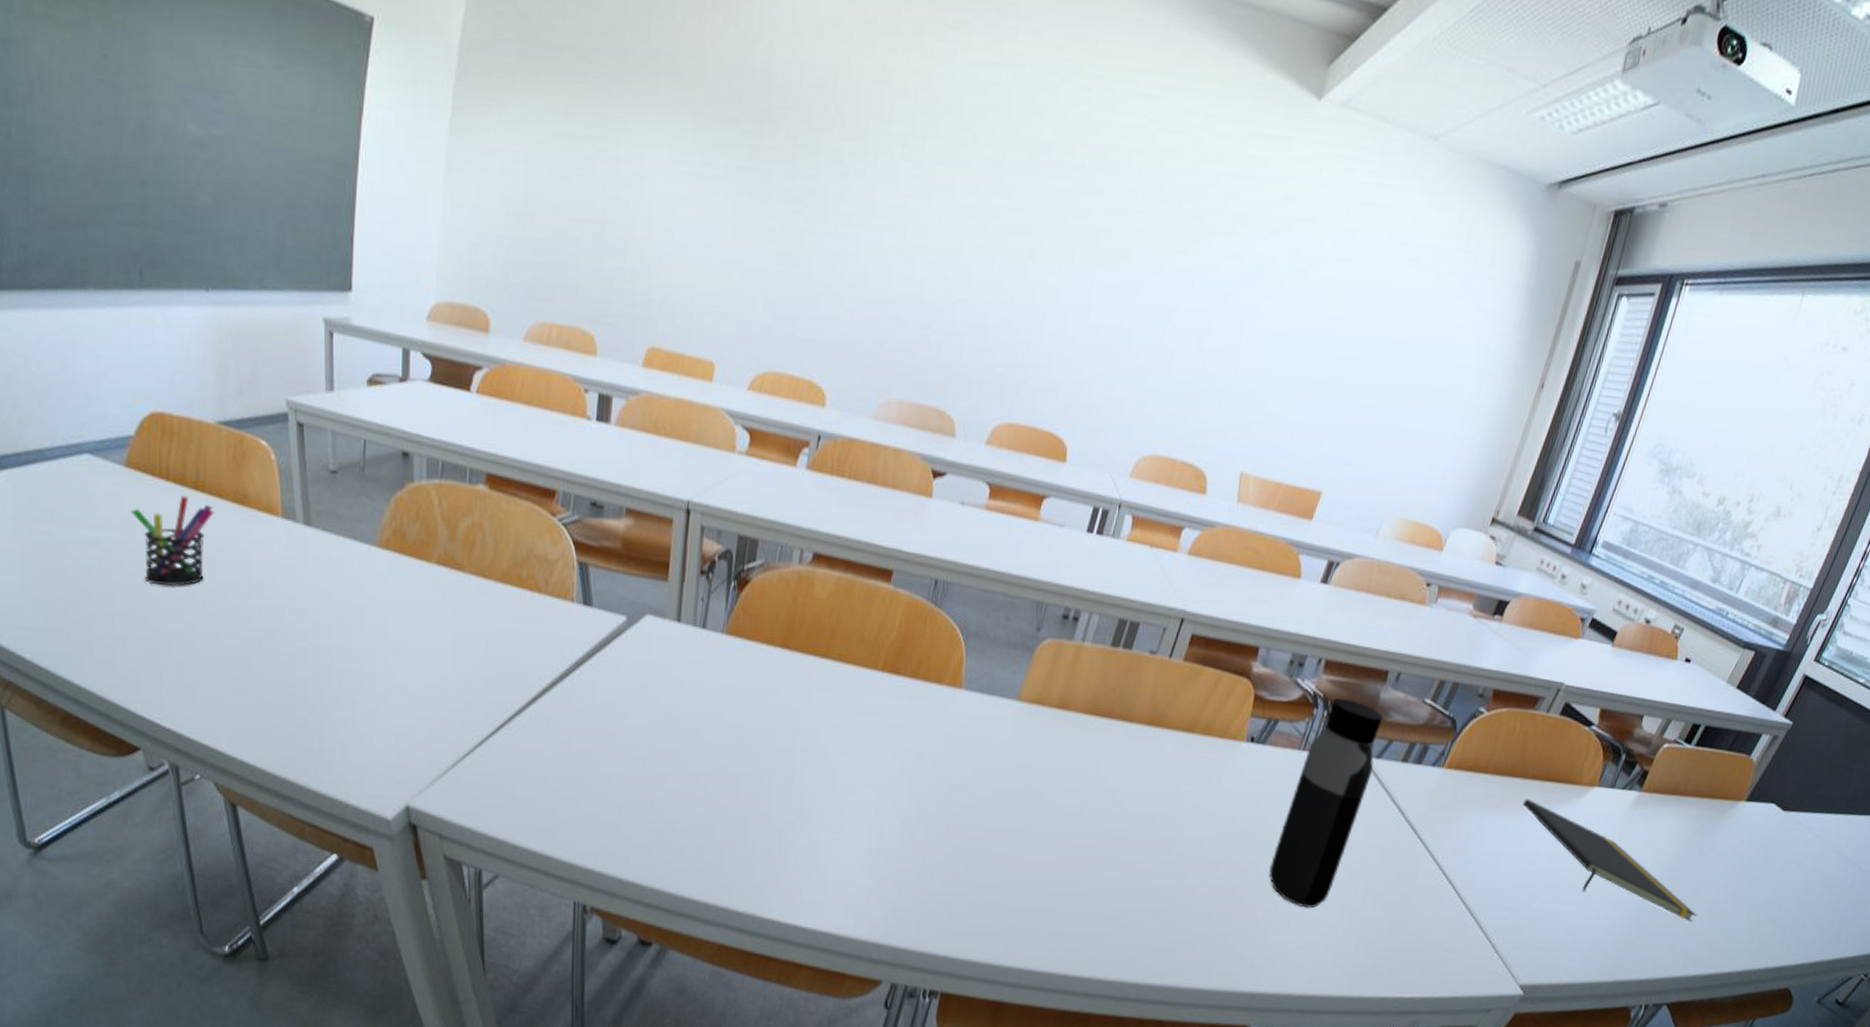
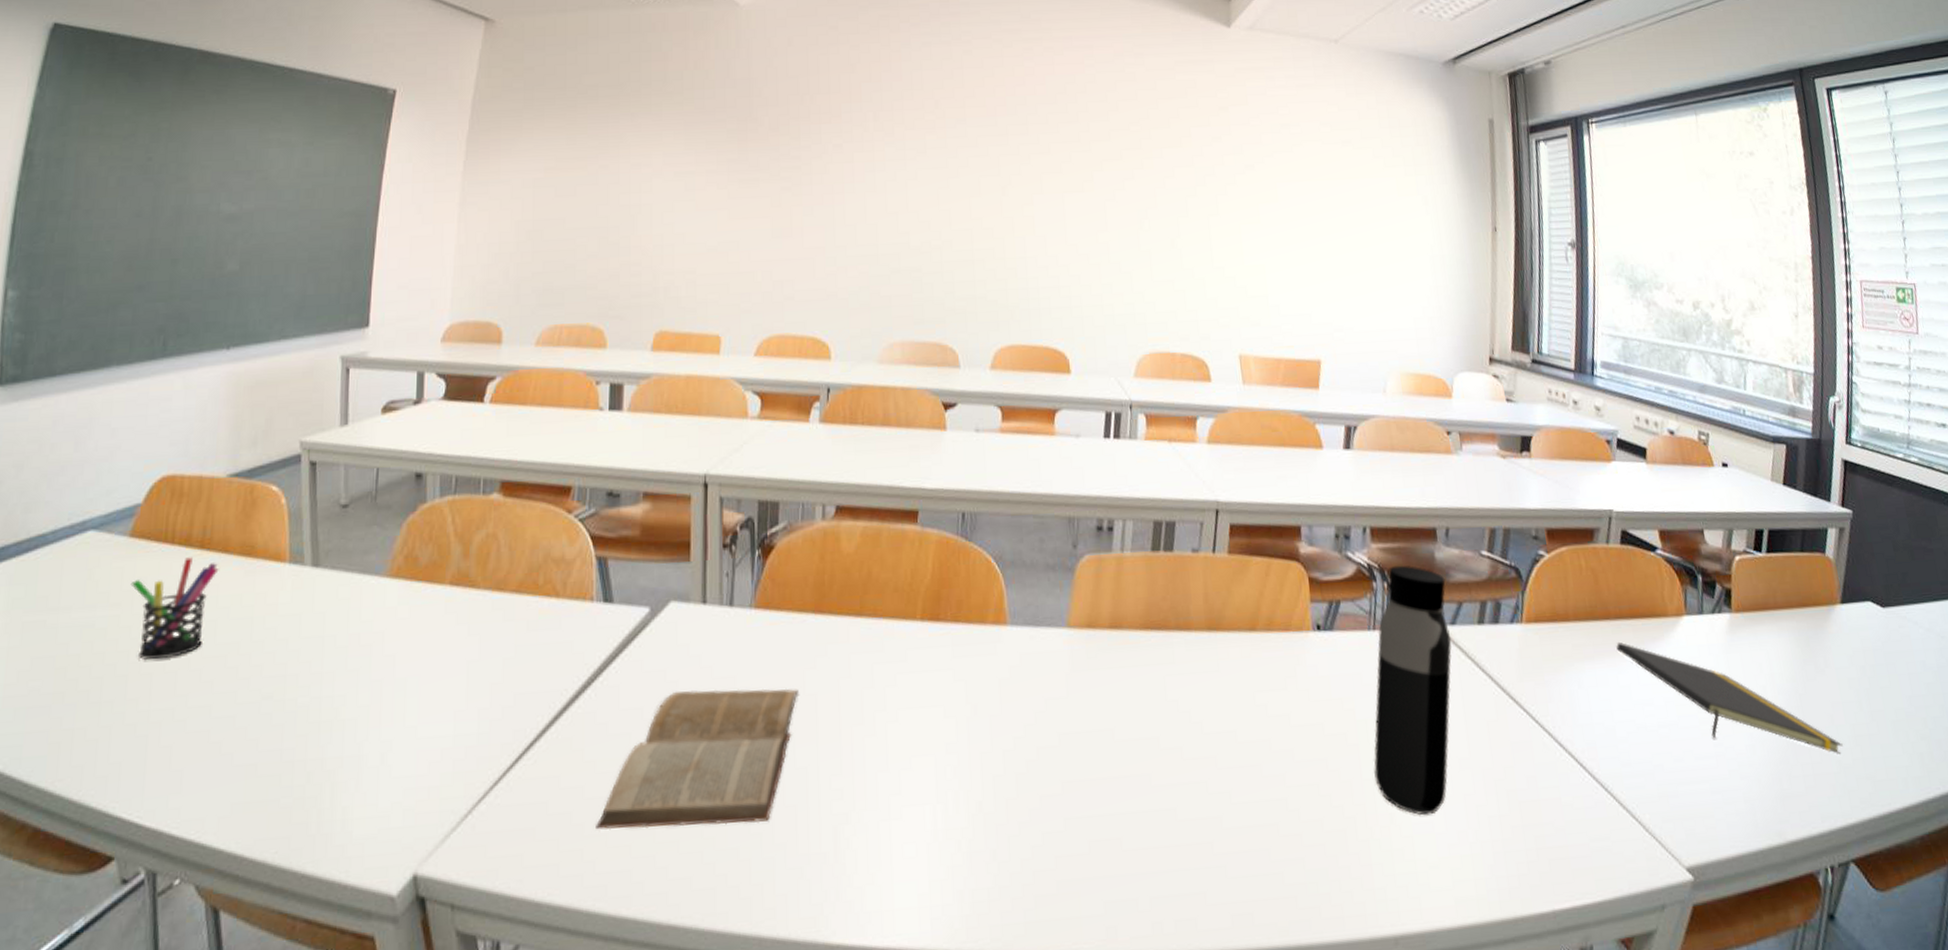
book: none [568,694,760,816] -> present [596,688,798,830]

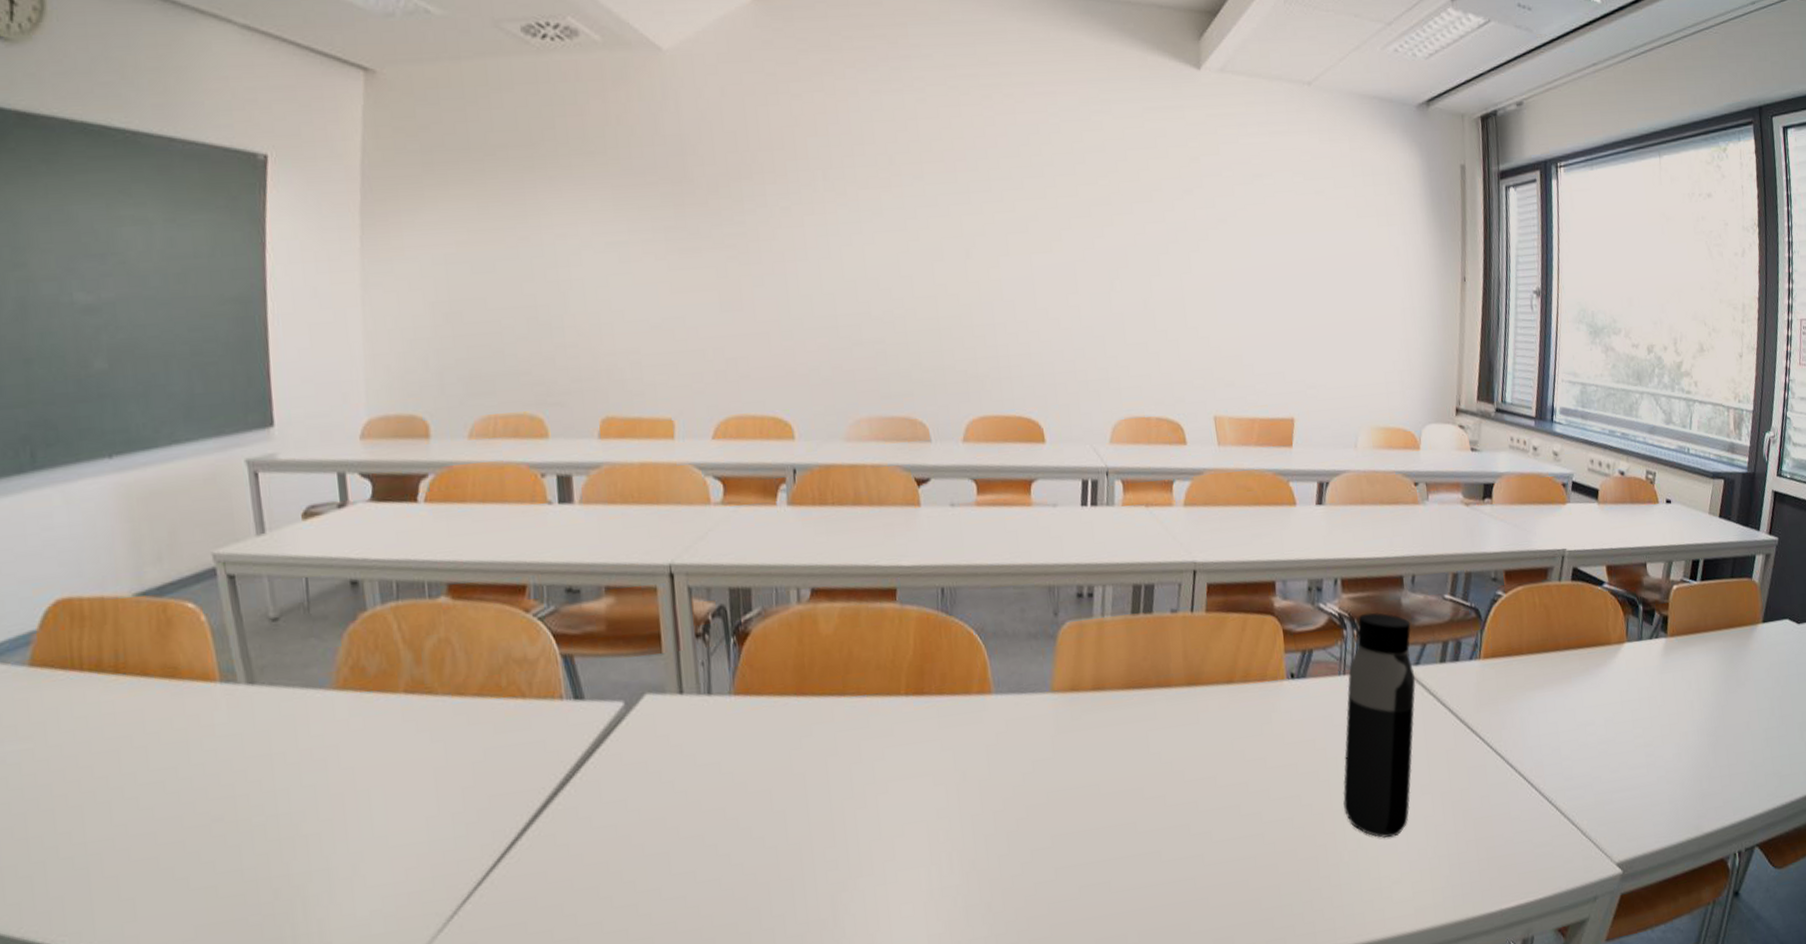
pen holder: present [130,557,219,661] -> none [40,683,140,793]
book: present [596,688,798,830] -> none [589,769,786,918]
notepad: present [1616,641,1843,755] -> none [1564,670,1756,756]

